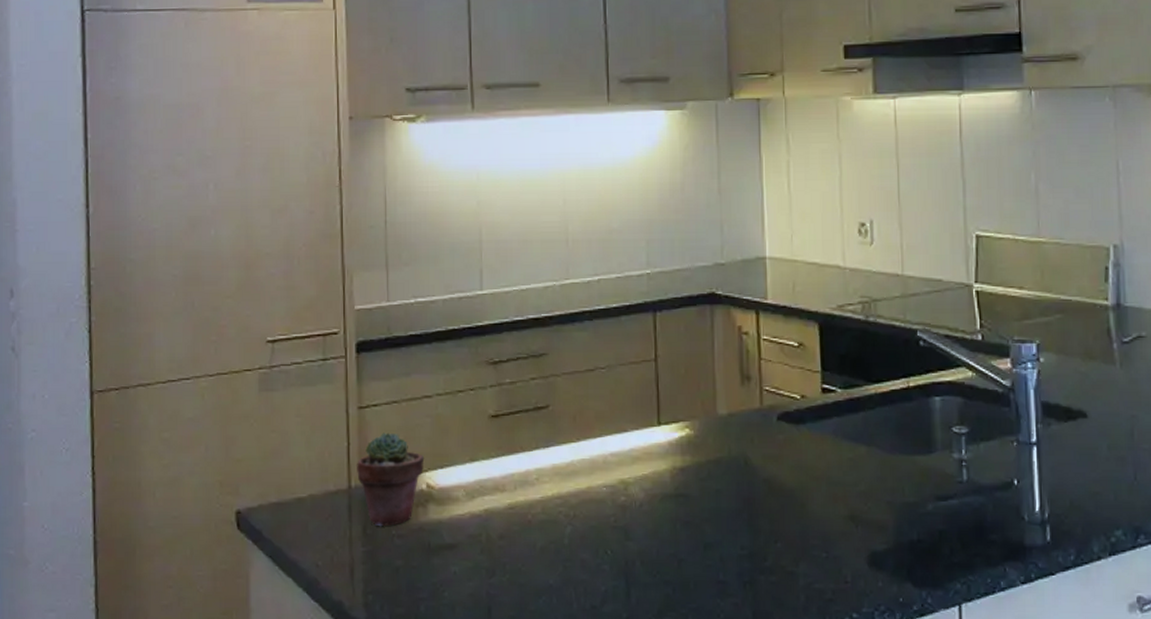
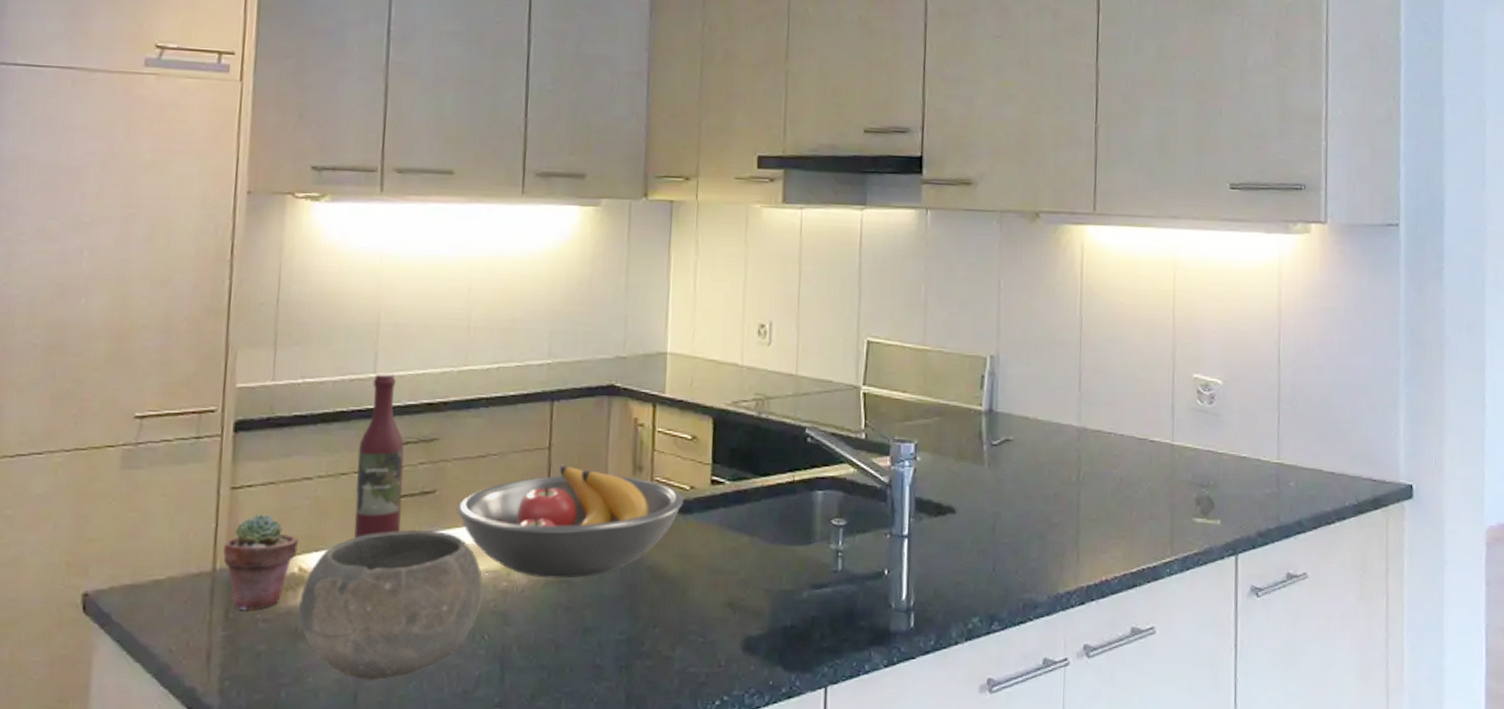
bowl: none [430,445,602,596] -> present [299,529,483,681]
wine bottle: none [472,289,519,455] -> present [354,373,405,539]
fruit bowl: none [570,376,795,493] -> present [456,464,683,579]

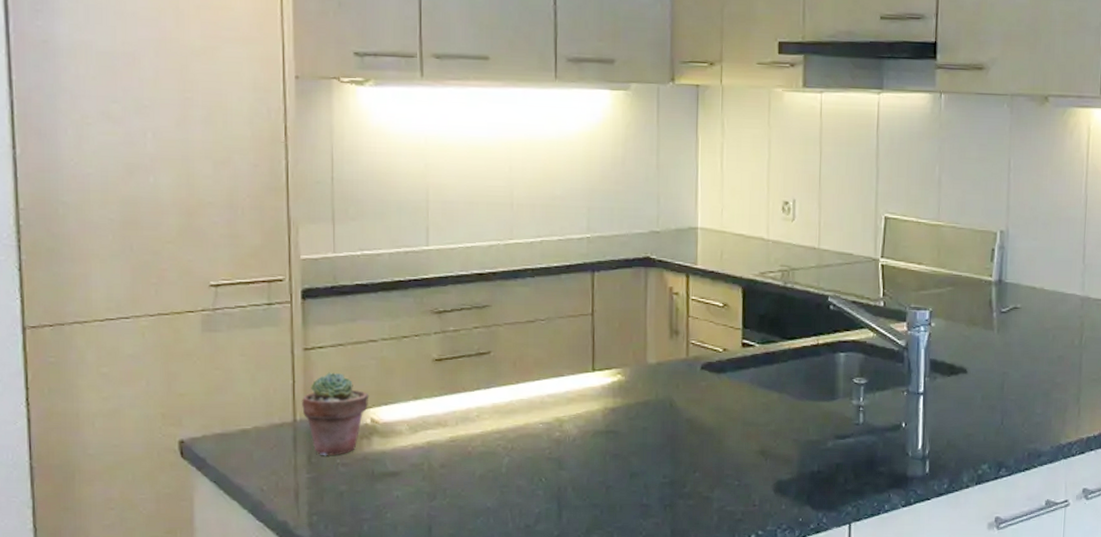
bowl: present [299,529,483,681] -> none [374,386,538,517]
wine bottle: present [354,373,405,539] -> none [417,246,461,394]
fruit bowl: present [456,464,683,579] -> none [510,329,717,430]

